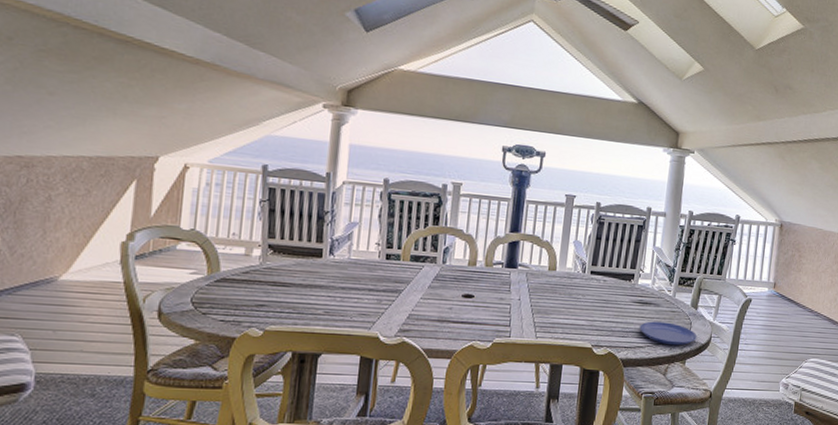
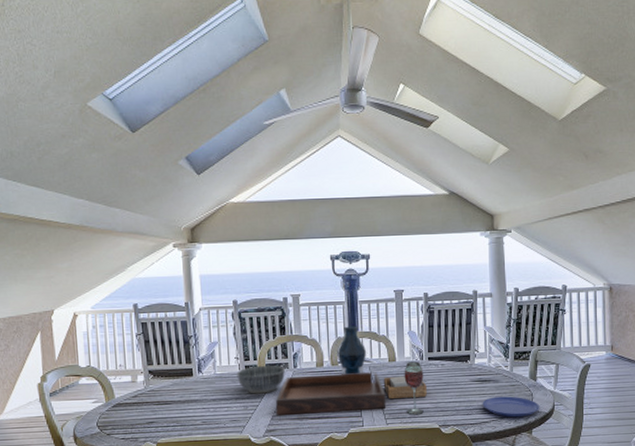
bowl: none [374,255,433,288] -> present [236,365,286,394]
serving tray: none [414,273,540,320] -> present [275,372,386,415]
vase: none [493,225,527,280] -> present [337,326,367,375]
napkin holder: none [538,287,585,313] -> present [383,376,427,400]
wineglass: none [559,273,584,331] -> present [404,361,424,415]

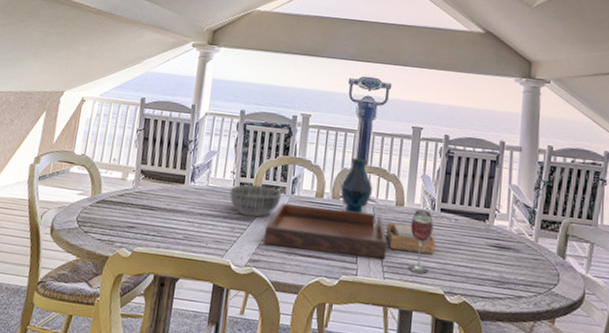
plate: present [482,396,540,418] -> none [497,269,567,301]

